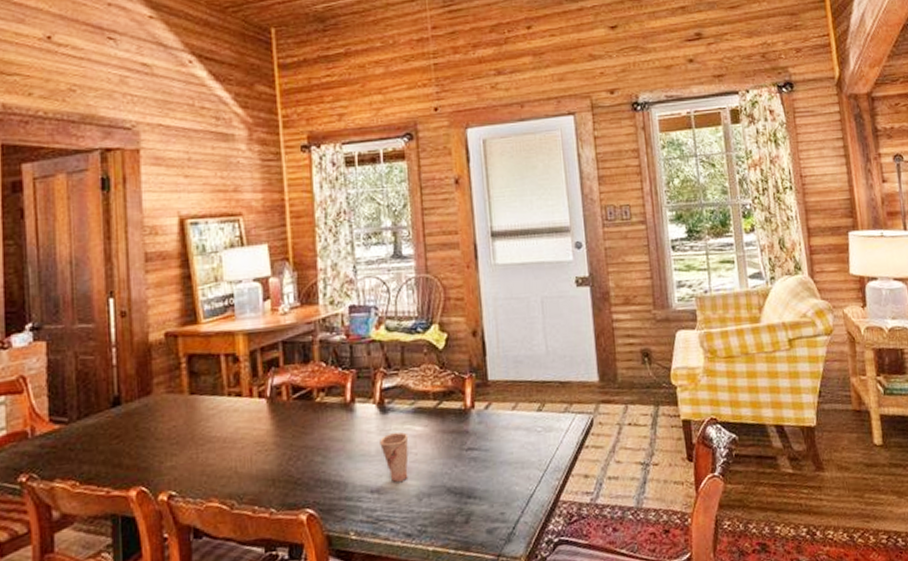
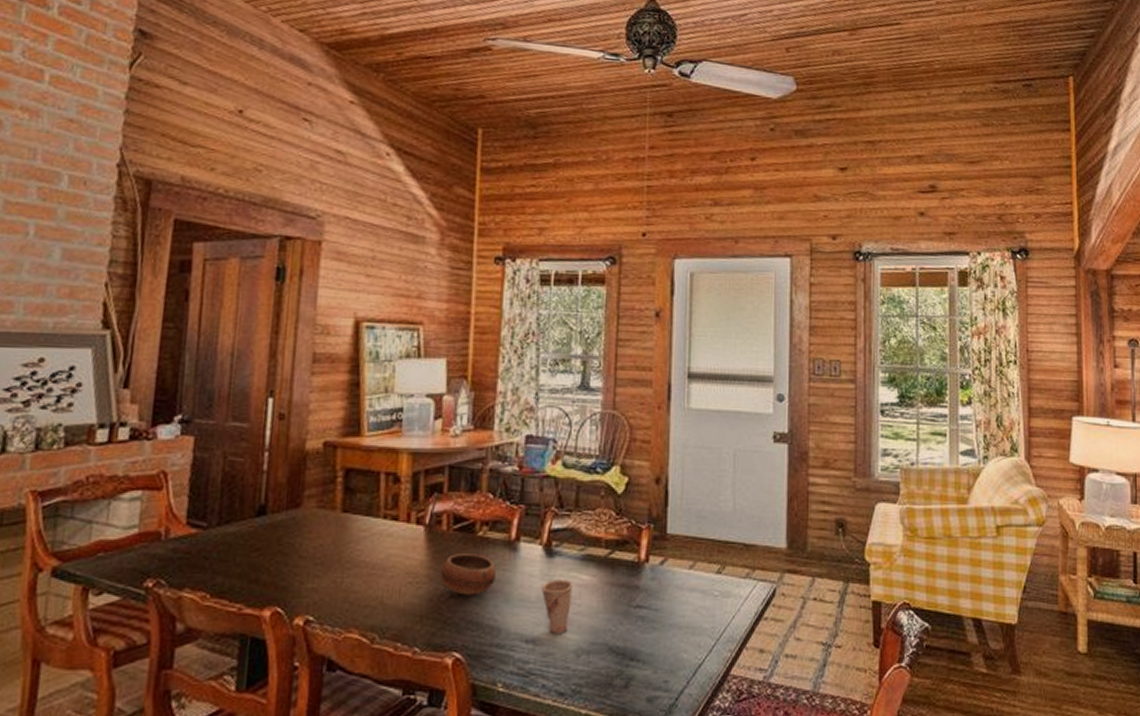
bowl: none [286,418,337,457] -> present [440,554,496,596]

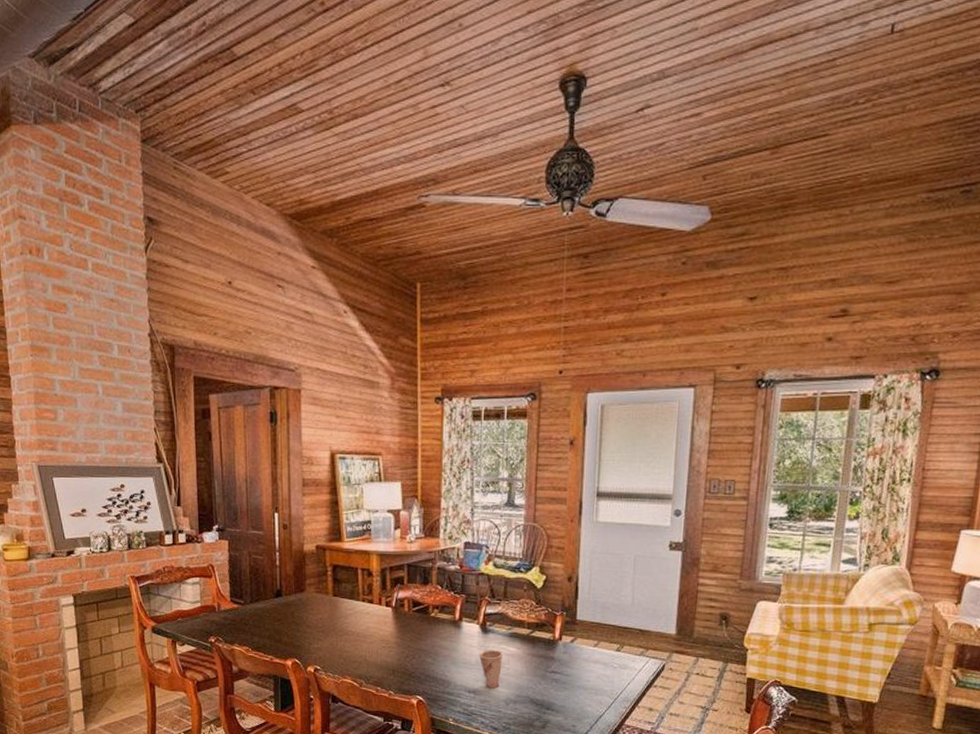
bowl: present [440,554,496,596] -> none [405,628,445,658]

